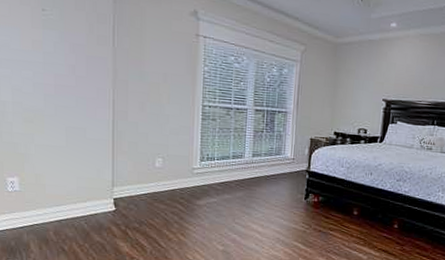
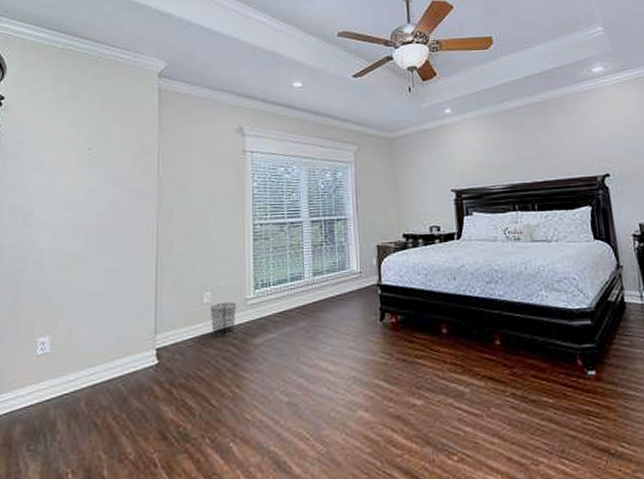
waste bin: none [160,168,184,196] -> present [209,301,237,337]

